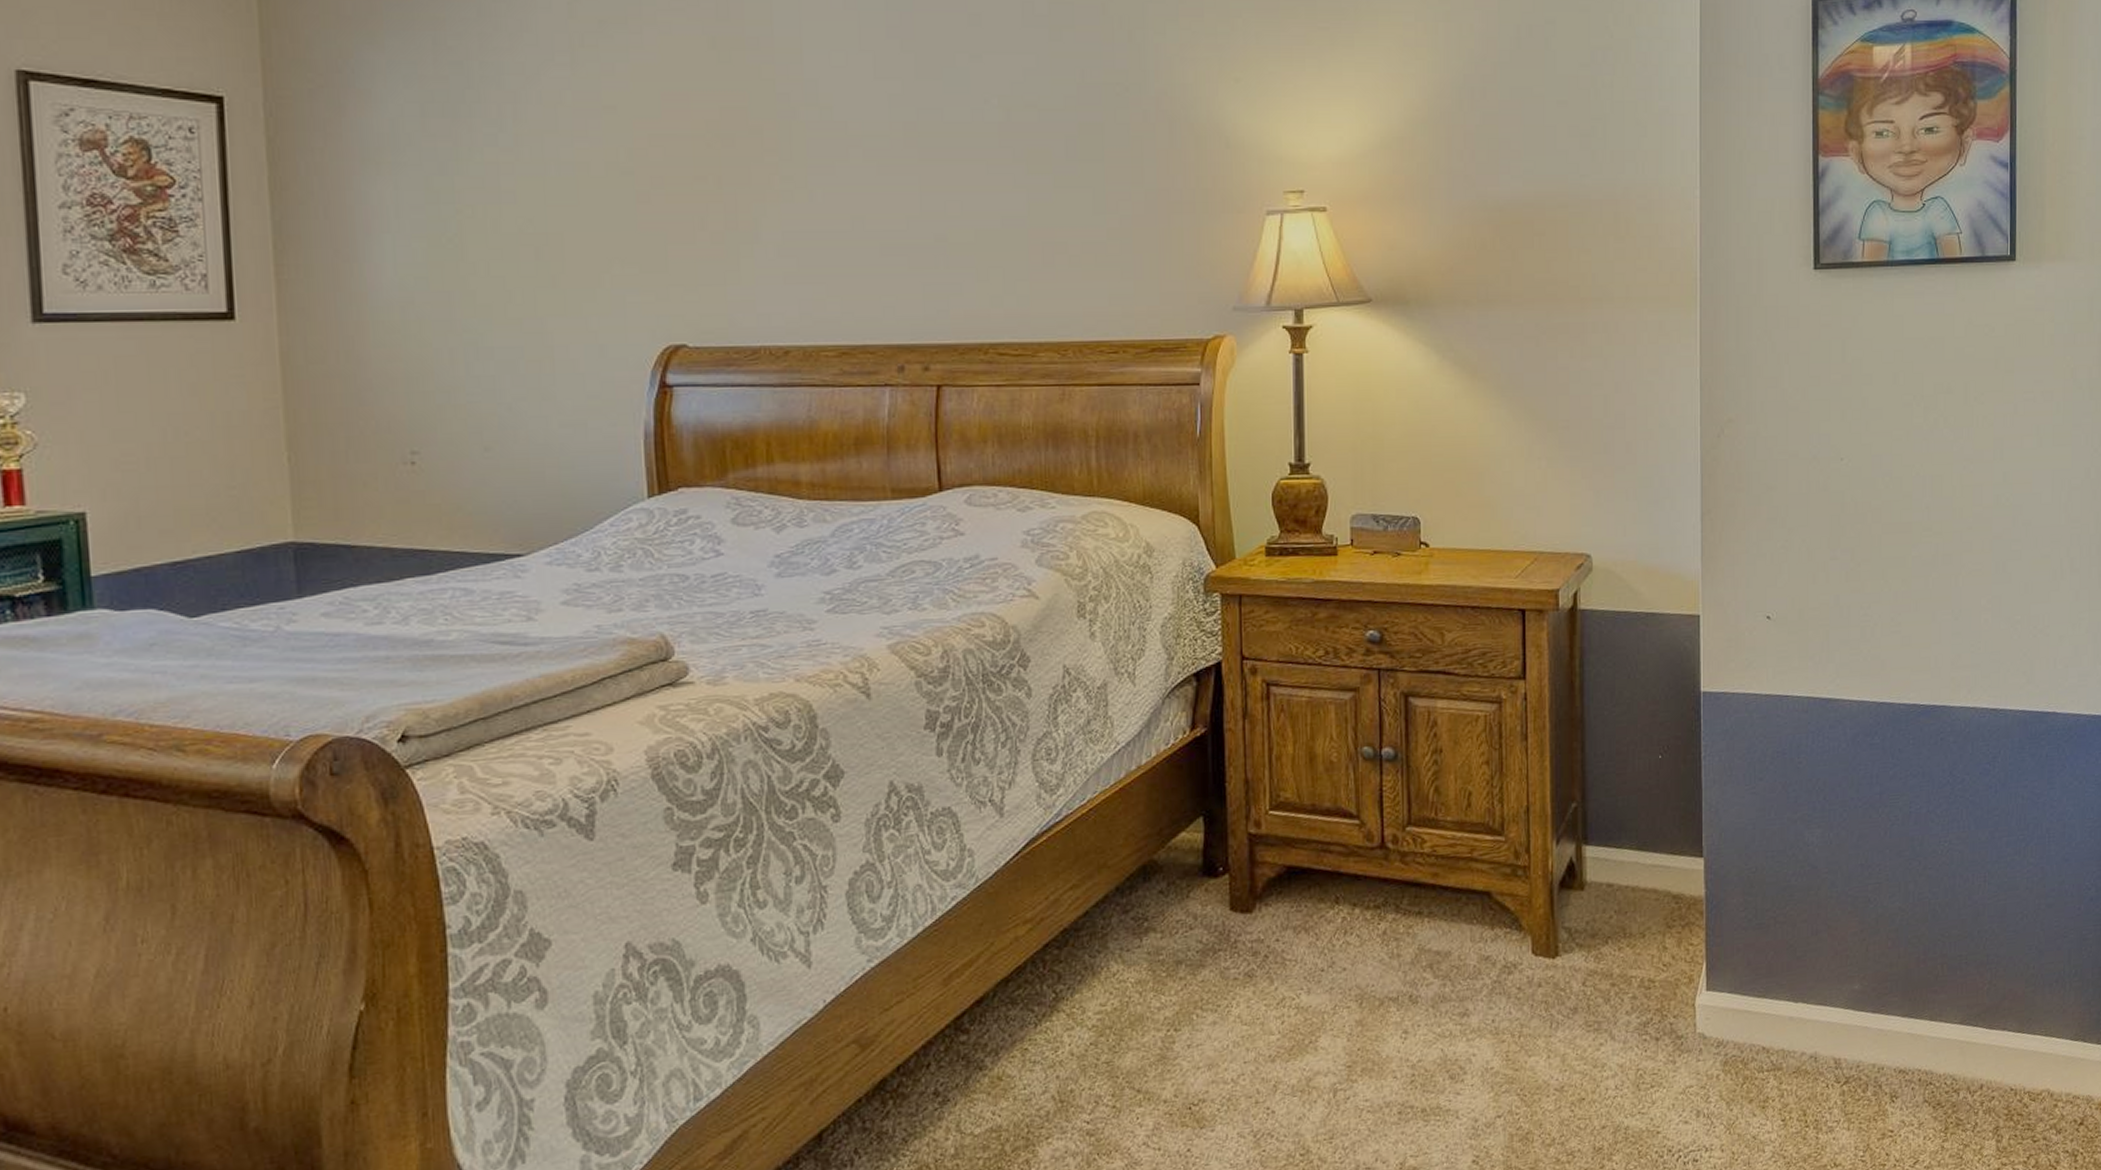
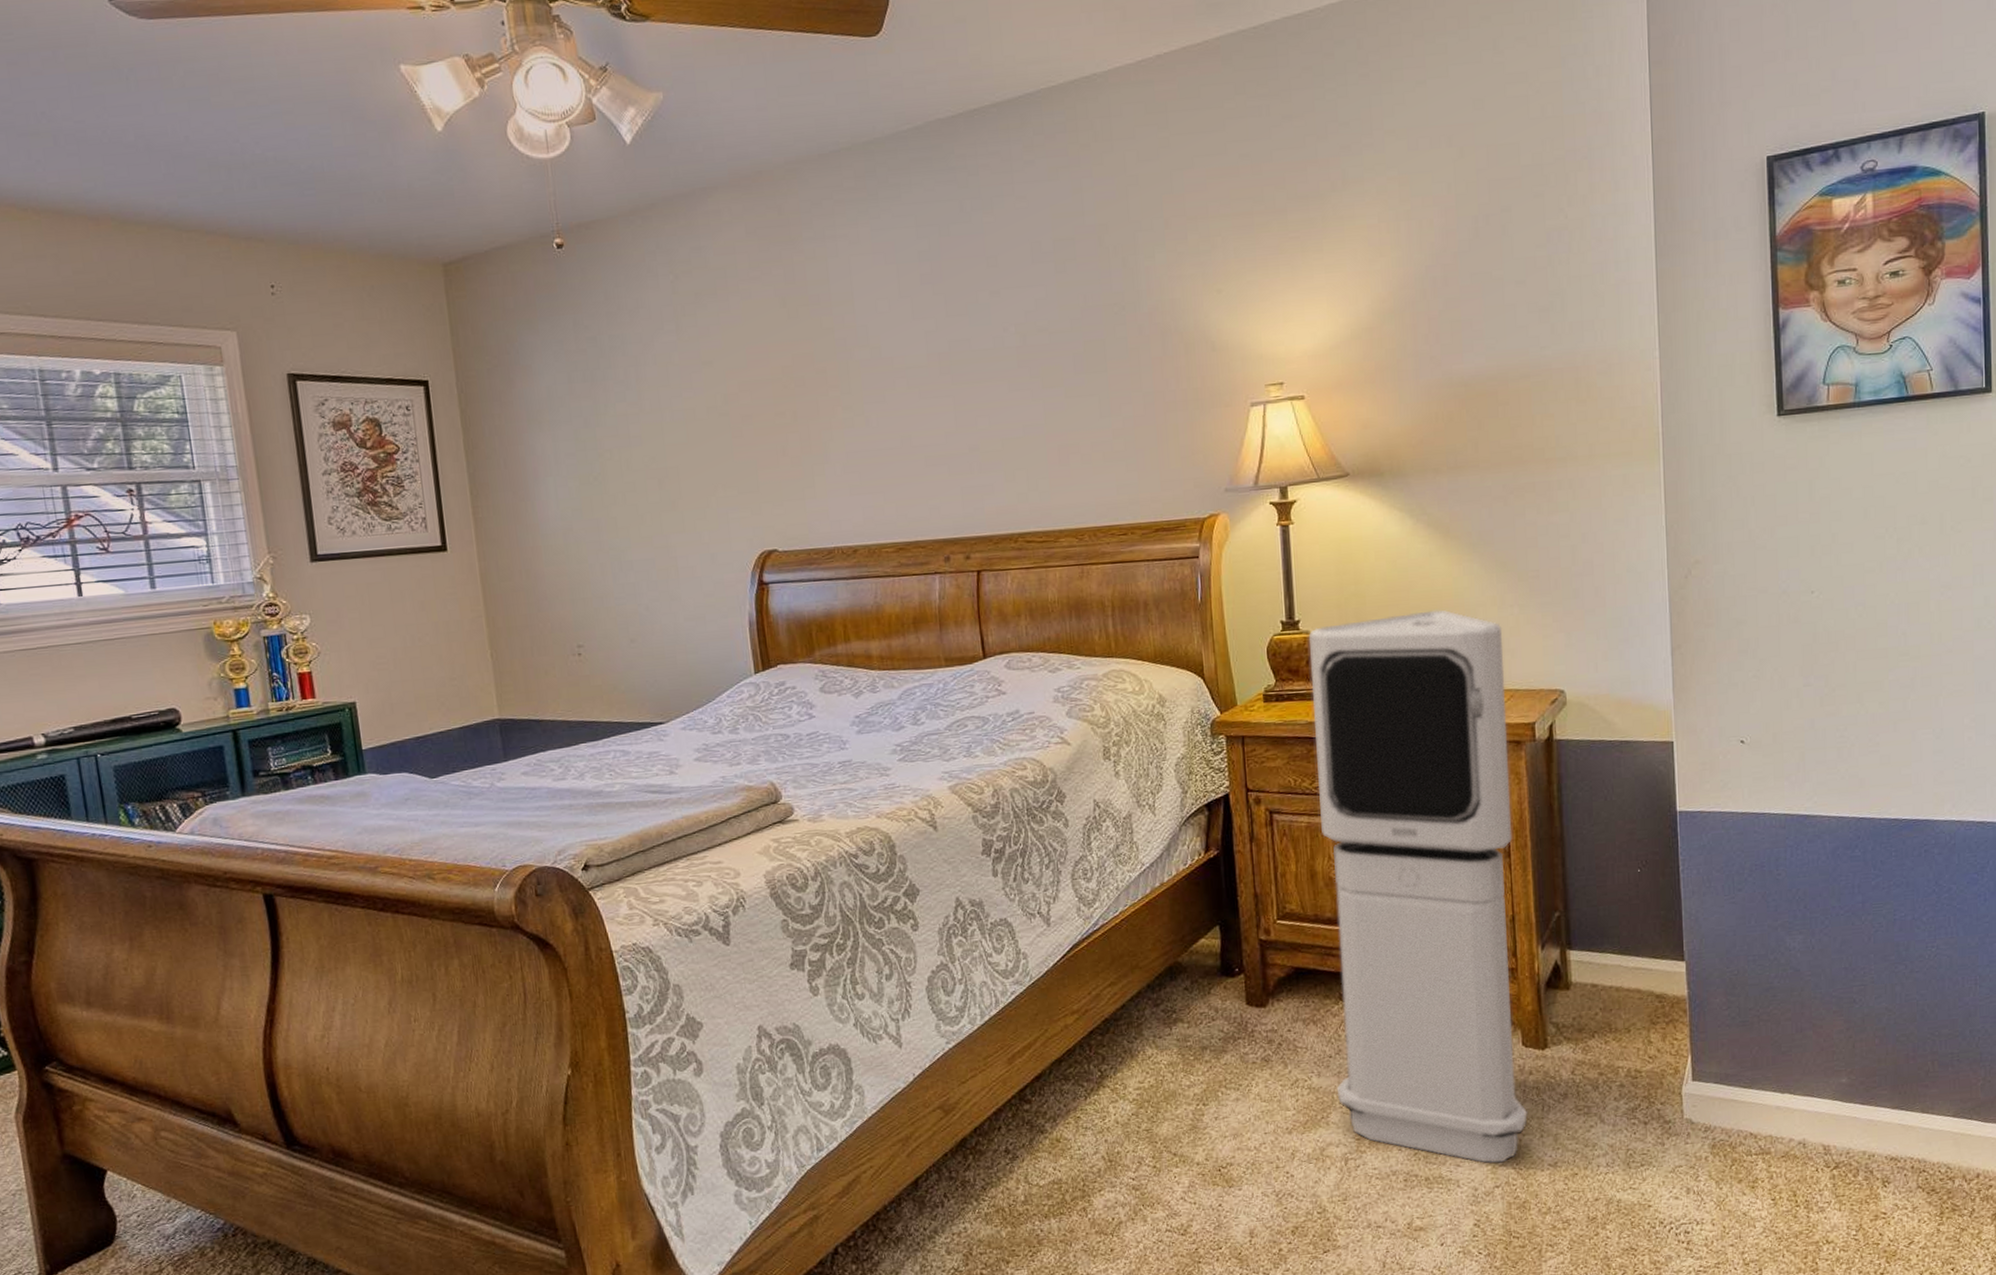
air purifier: none [1319,459,1534,1090] -> present [1308,609,1528,1164]

